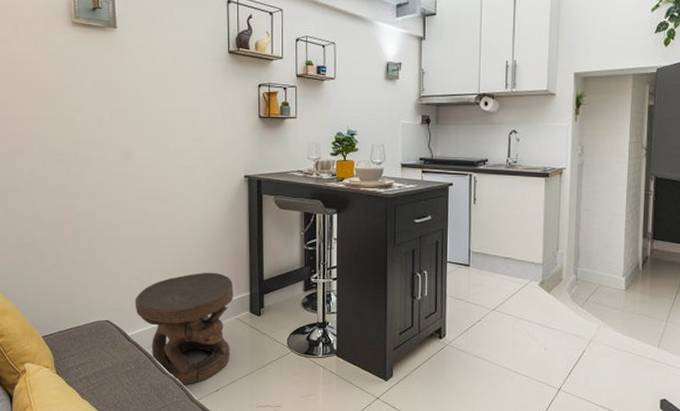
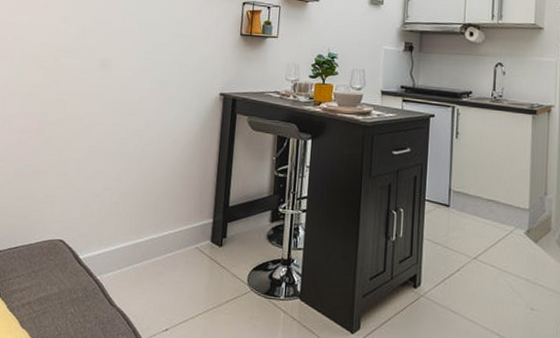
carved stool: present [135,272,234,386] -> none [91,193,197,322]

